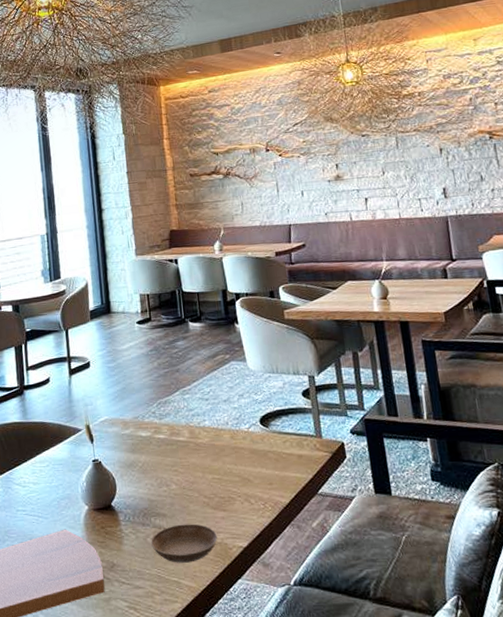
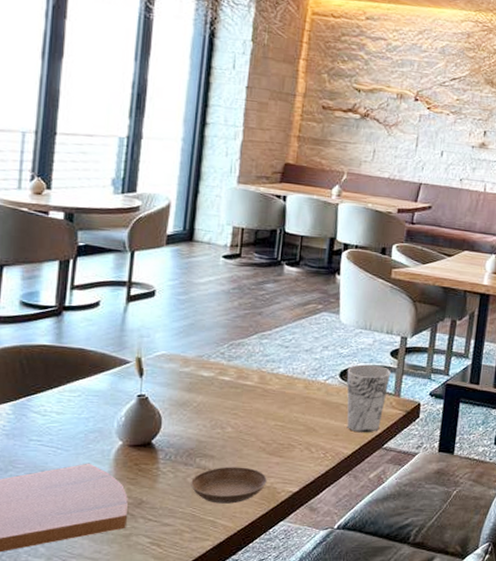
cup: none [266,407,310,480] -> present [347,364,391,433]

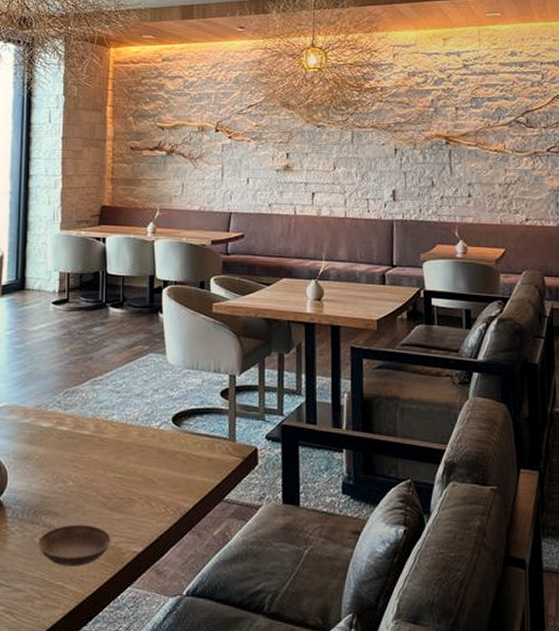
cup: present [347,364,391,433] -> none [179,407,223,484]

